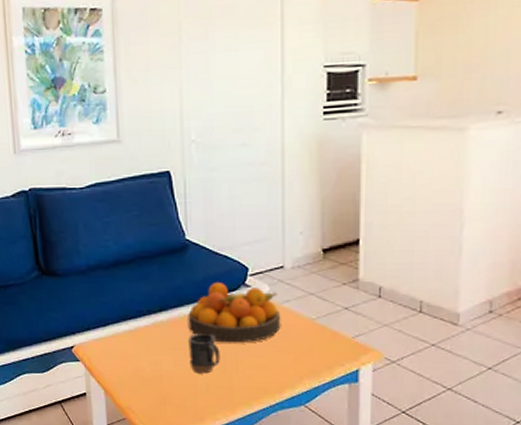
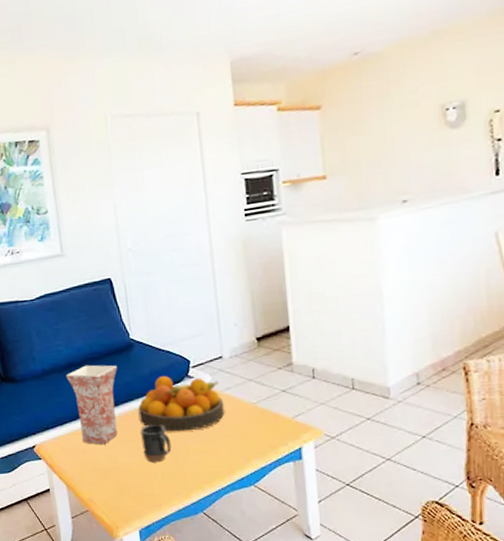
vase: none [112,264,169,351] -> present [65,364,118,445]

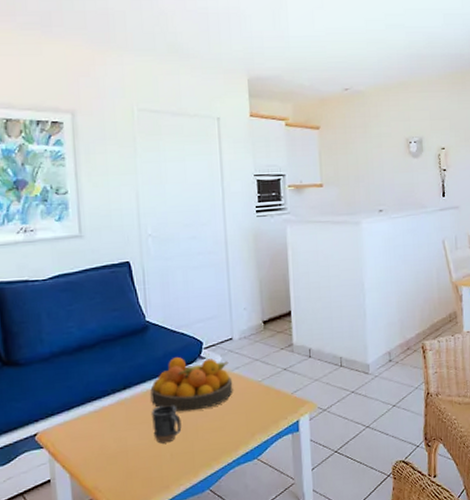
vase: present [65,364,118,445] -> none [76,347,131,429]

